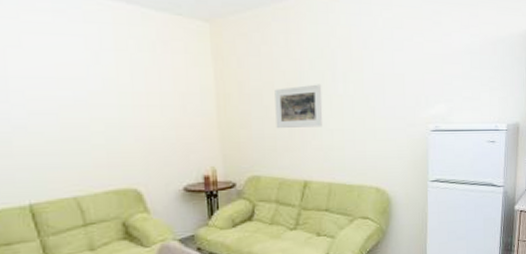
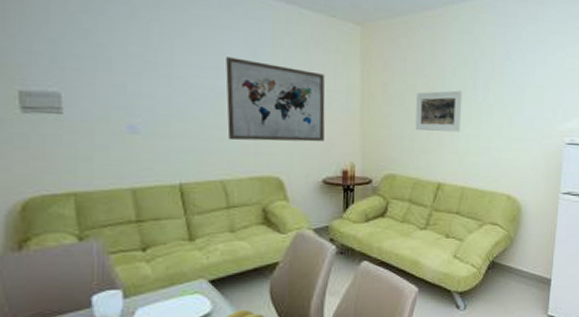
wall art: none [67,65,181,154] -> present [226,57,325,142]

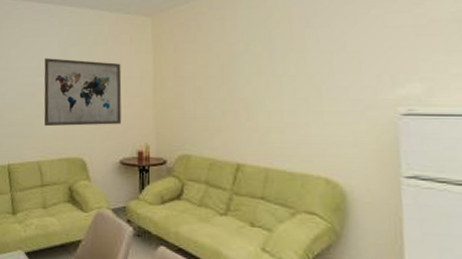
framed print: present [415,90,463,132] -> none [208,65,259,110]

